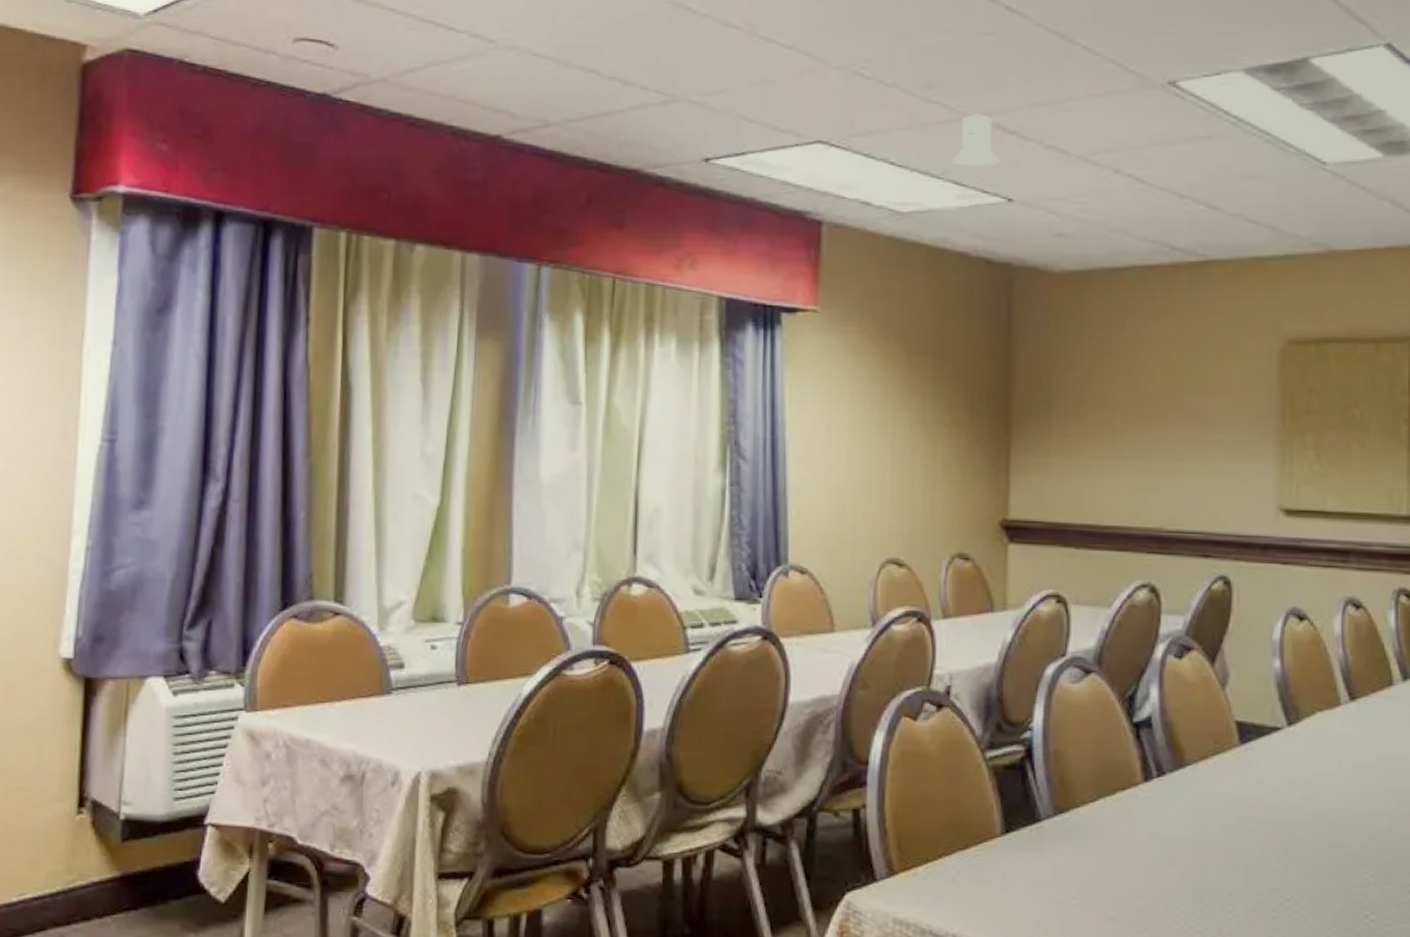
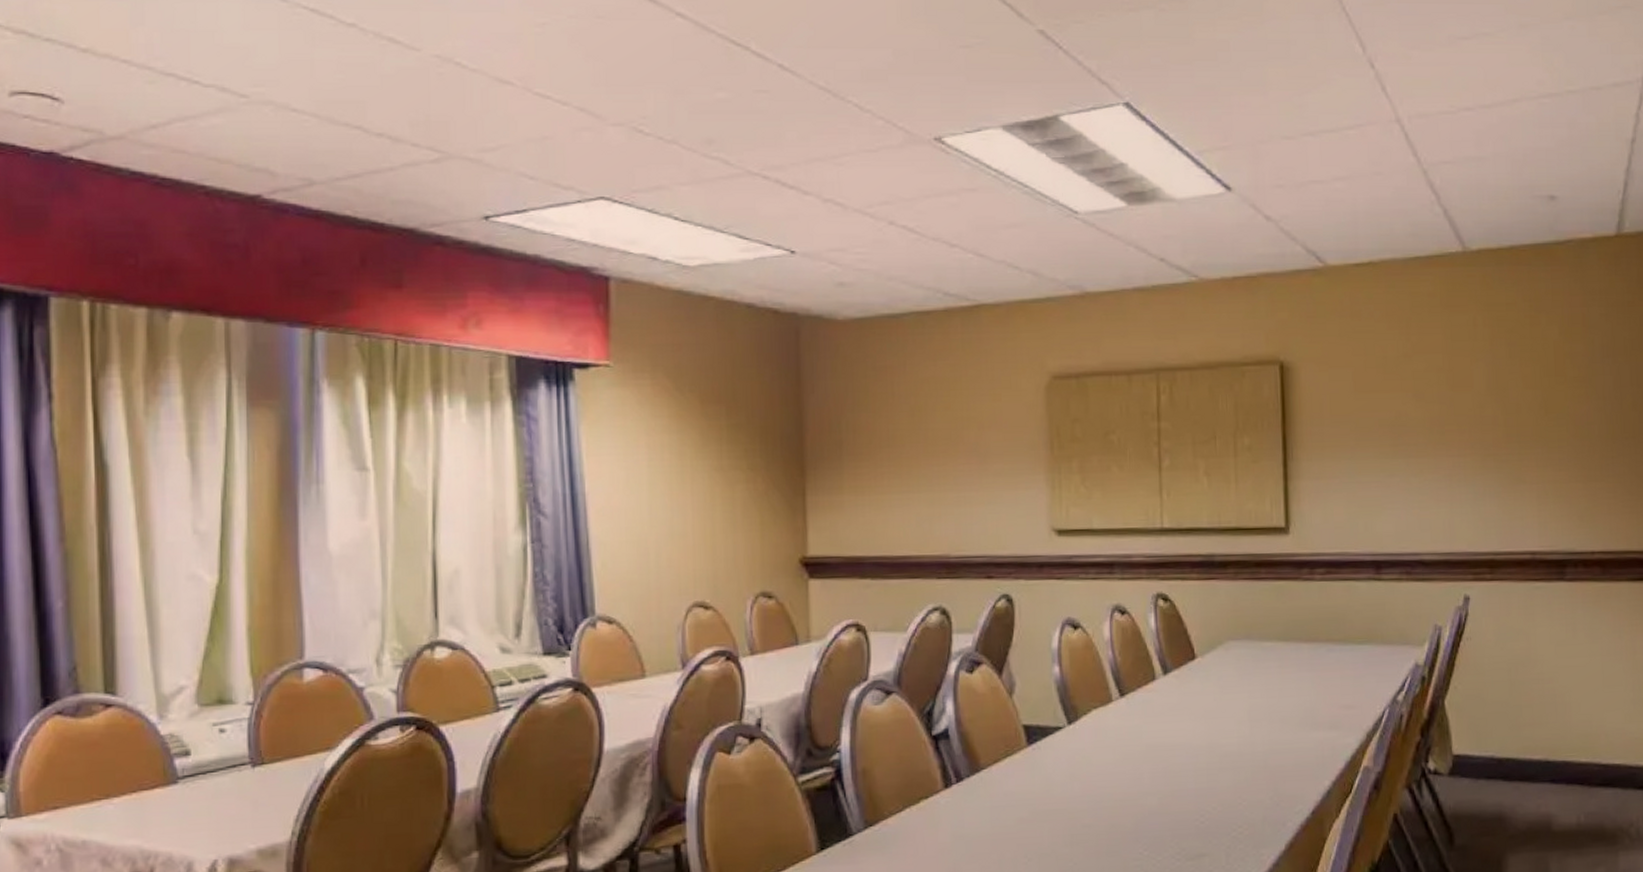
knight helmet: present [952,114,1000,166] -> none [735,170,781,220]

